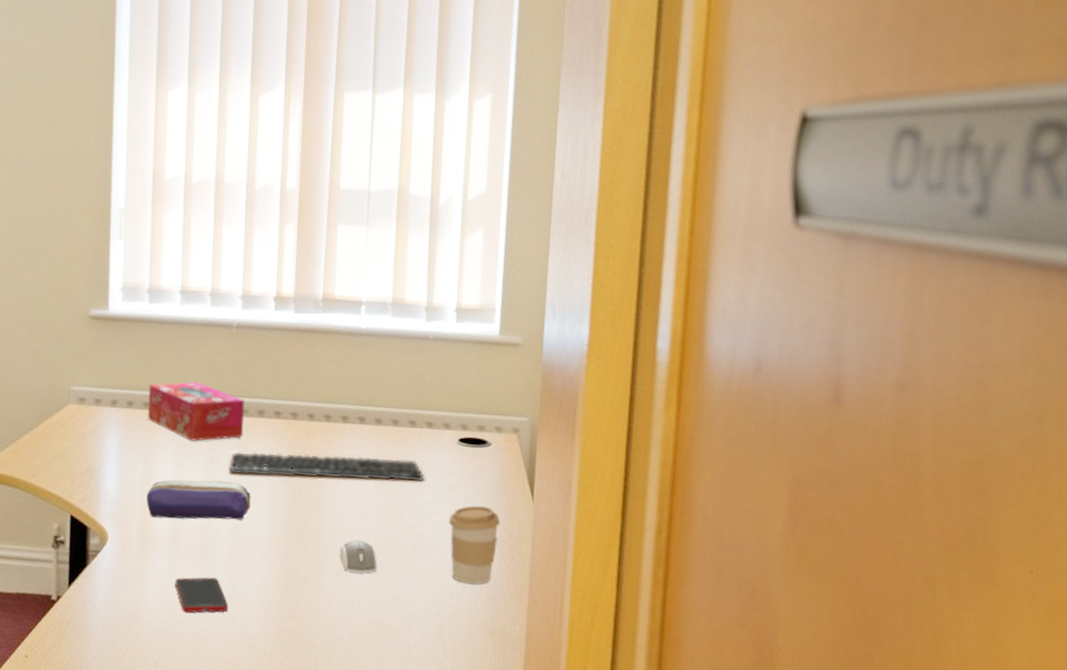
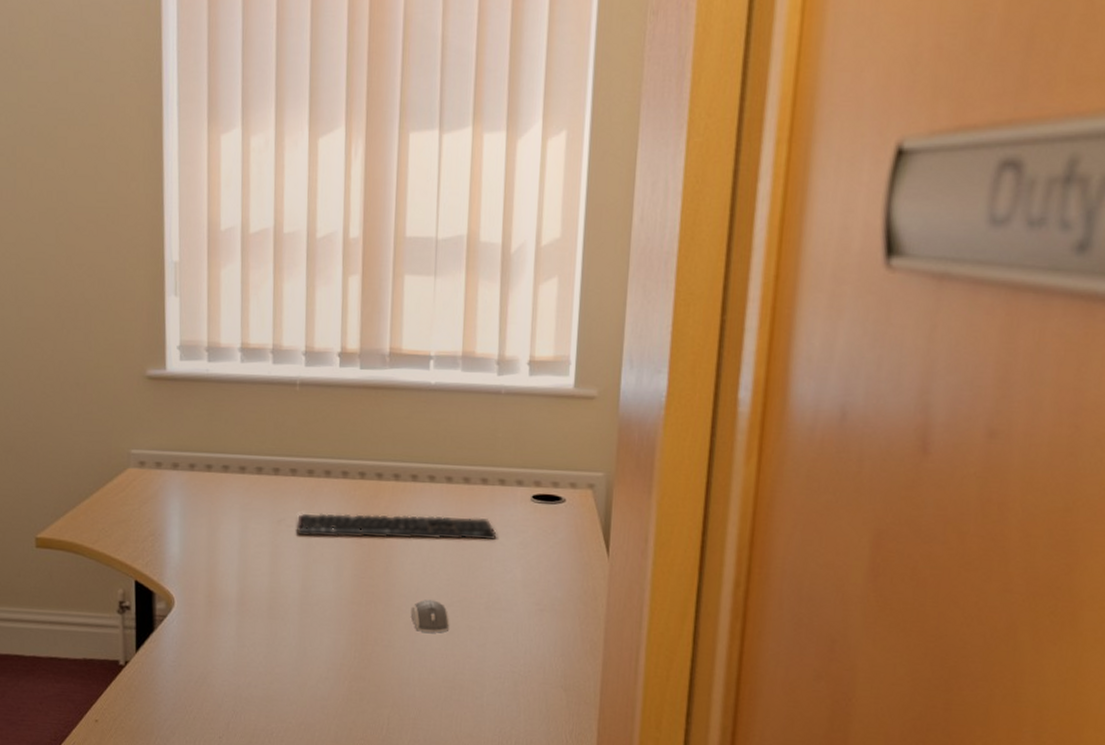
pencil case: present [146,480,251,521] -> none [212,542,319,583]
tissue box: present [148,382,244,441] -> none [210,442,310,503]
cell phone: present [175,577,229,614] -> none [244,639,299,676]
coffee cup: present [448,505,500,585] -> none [522,562,574,642]

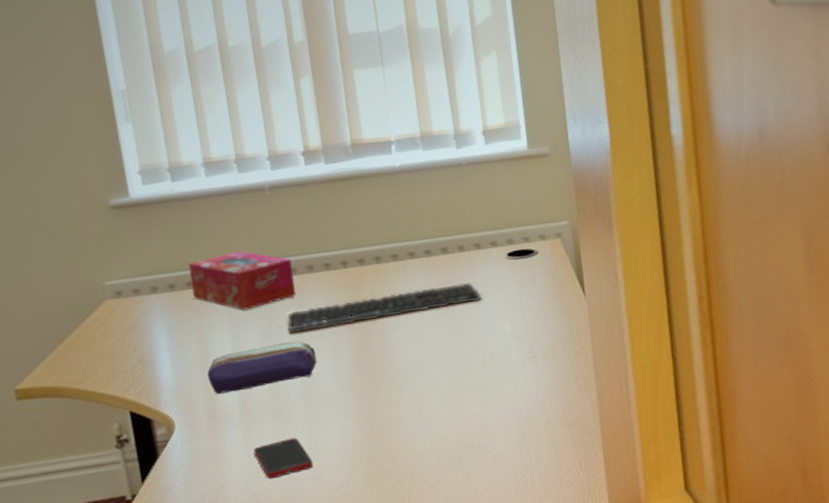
tissue box: none [210,442,310,503] -> present [188,251,297,311]
pencil case: none [212,542,319,583] -> present [207,341,317,394]
cell phone: none [244,639,299,676] -> present [253,437,314,479]
computer mouse: present [410,599,450,633] -> none [412,369,452,402]

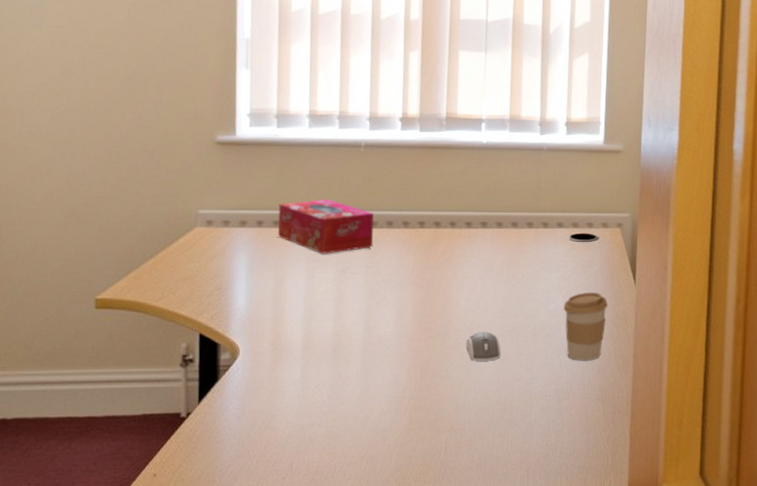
pencil case: present [207,341,317,394] -> none [278,289,382,328]
cell phone: present [253,437,314,479] -> none [308,379,362,415]
computer keyboard: present [287,282,482,333] -> none [361,256,541,282]
computer mouse: none [412,369,452,402] -> present [466,332,501,361]
coffee cup: none [511,310,560,387] -> present [563,292,608,361]

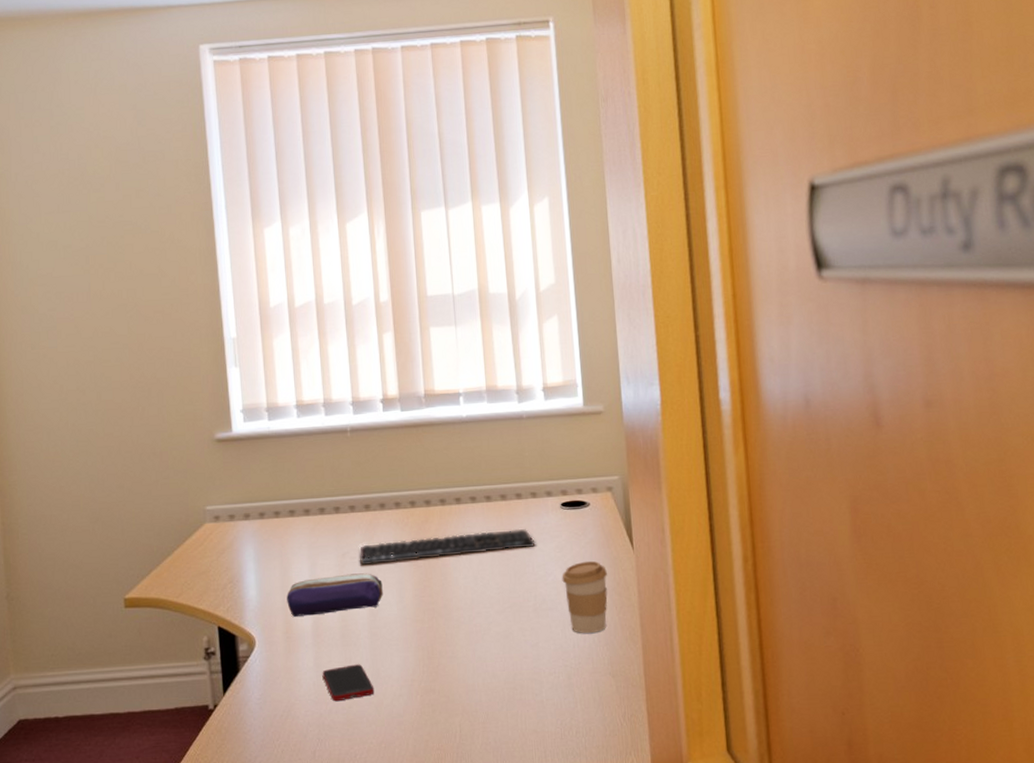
tissue box: present [278,199,374,254] -> none [277,486,369,541]
pencil case: none [278,289,382,328] -> present [287,573,383,617]
cell phone: none [308,379,362,415] -> present [322,664,375,702]
computer keyboard: none [361,256,541,282] -> present [360,528,536,565]
computer mouse: present [466,332,501,361] -> none [468,609,505,640]

